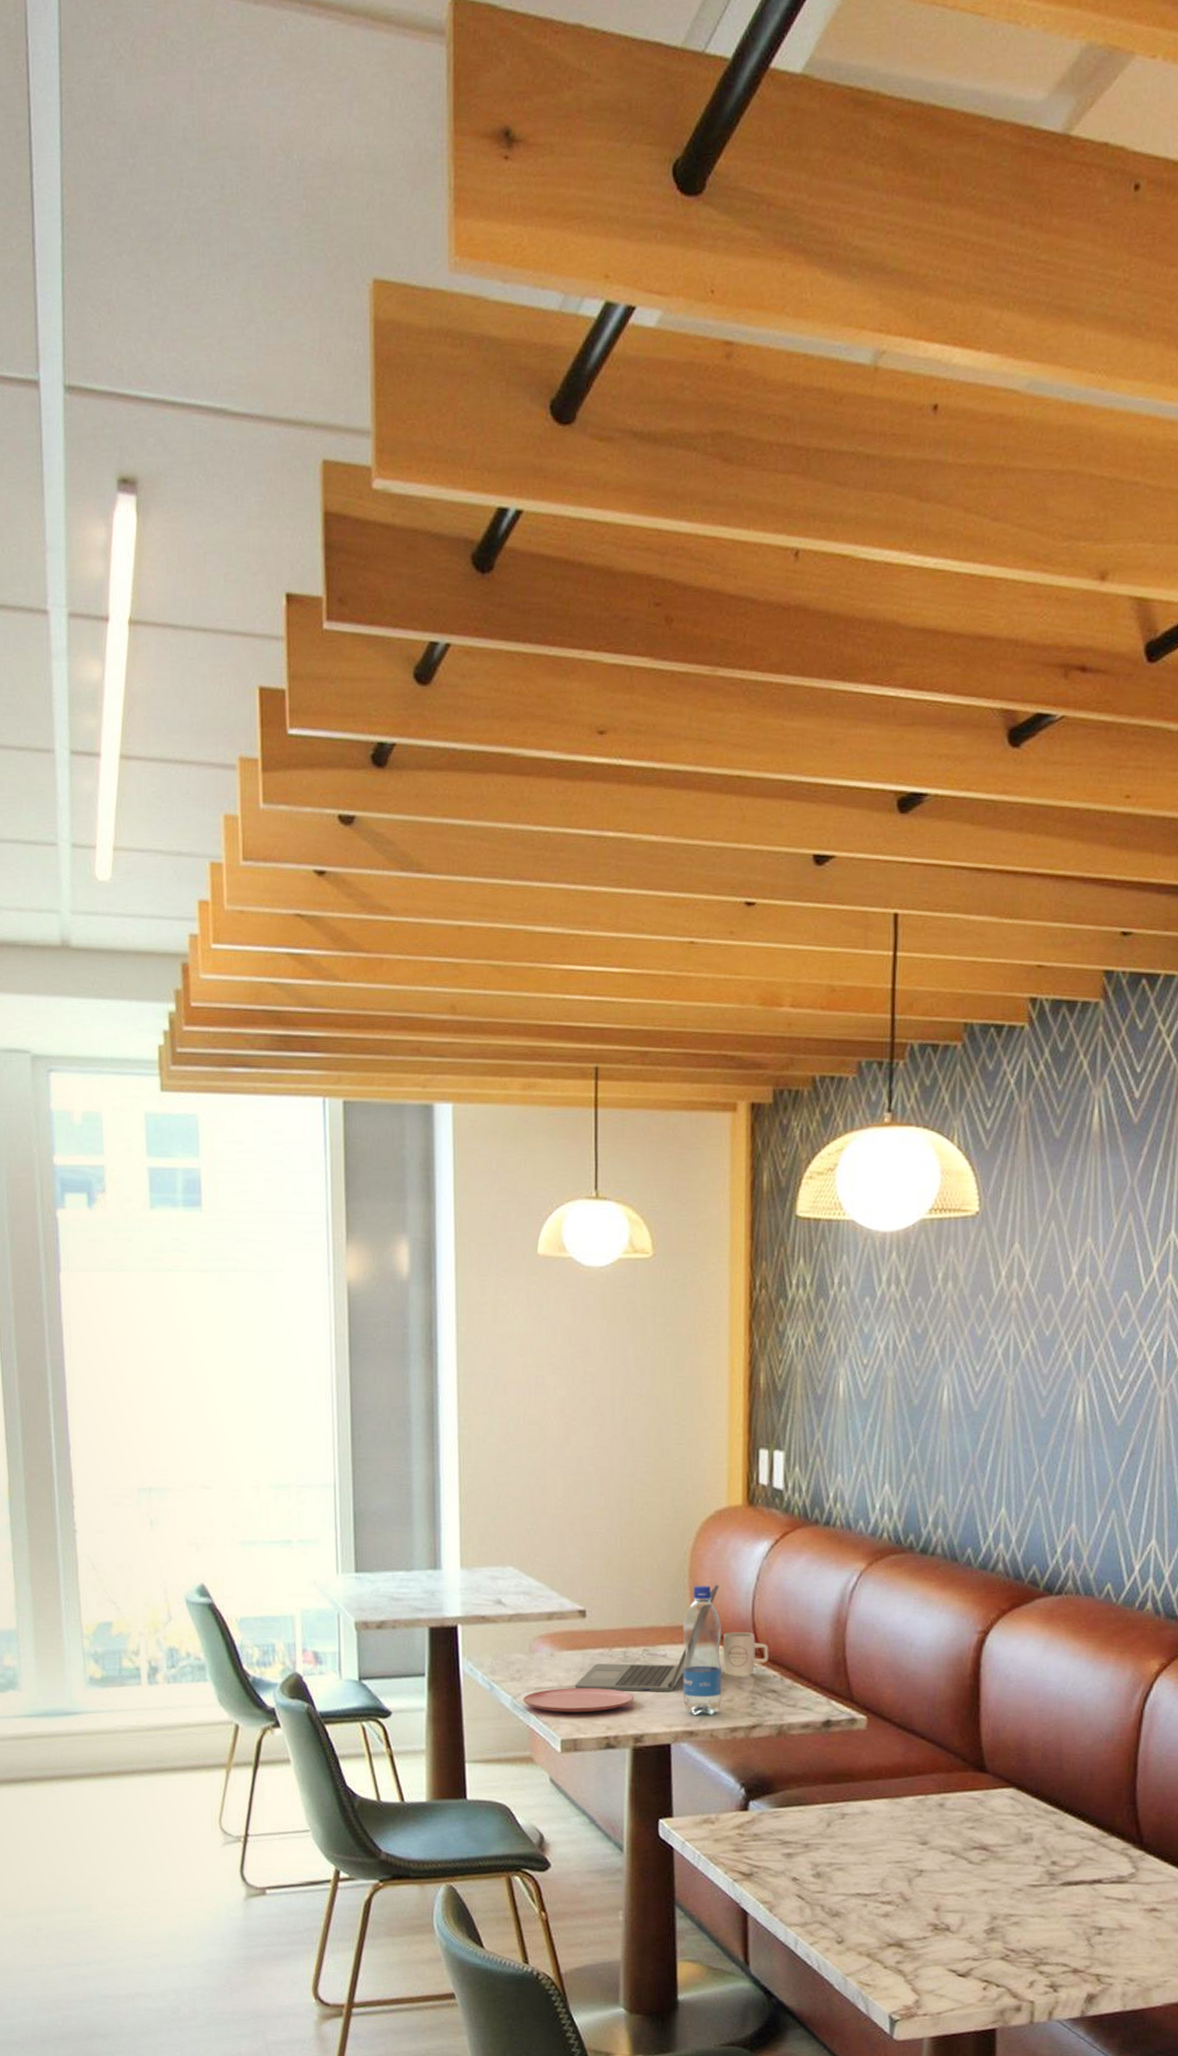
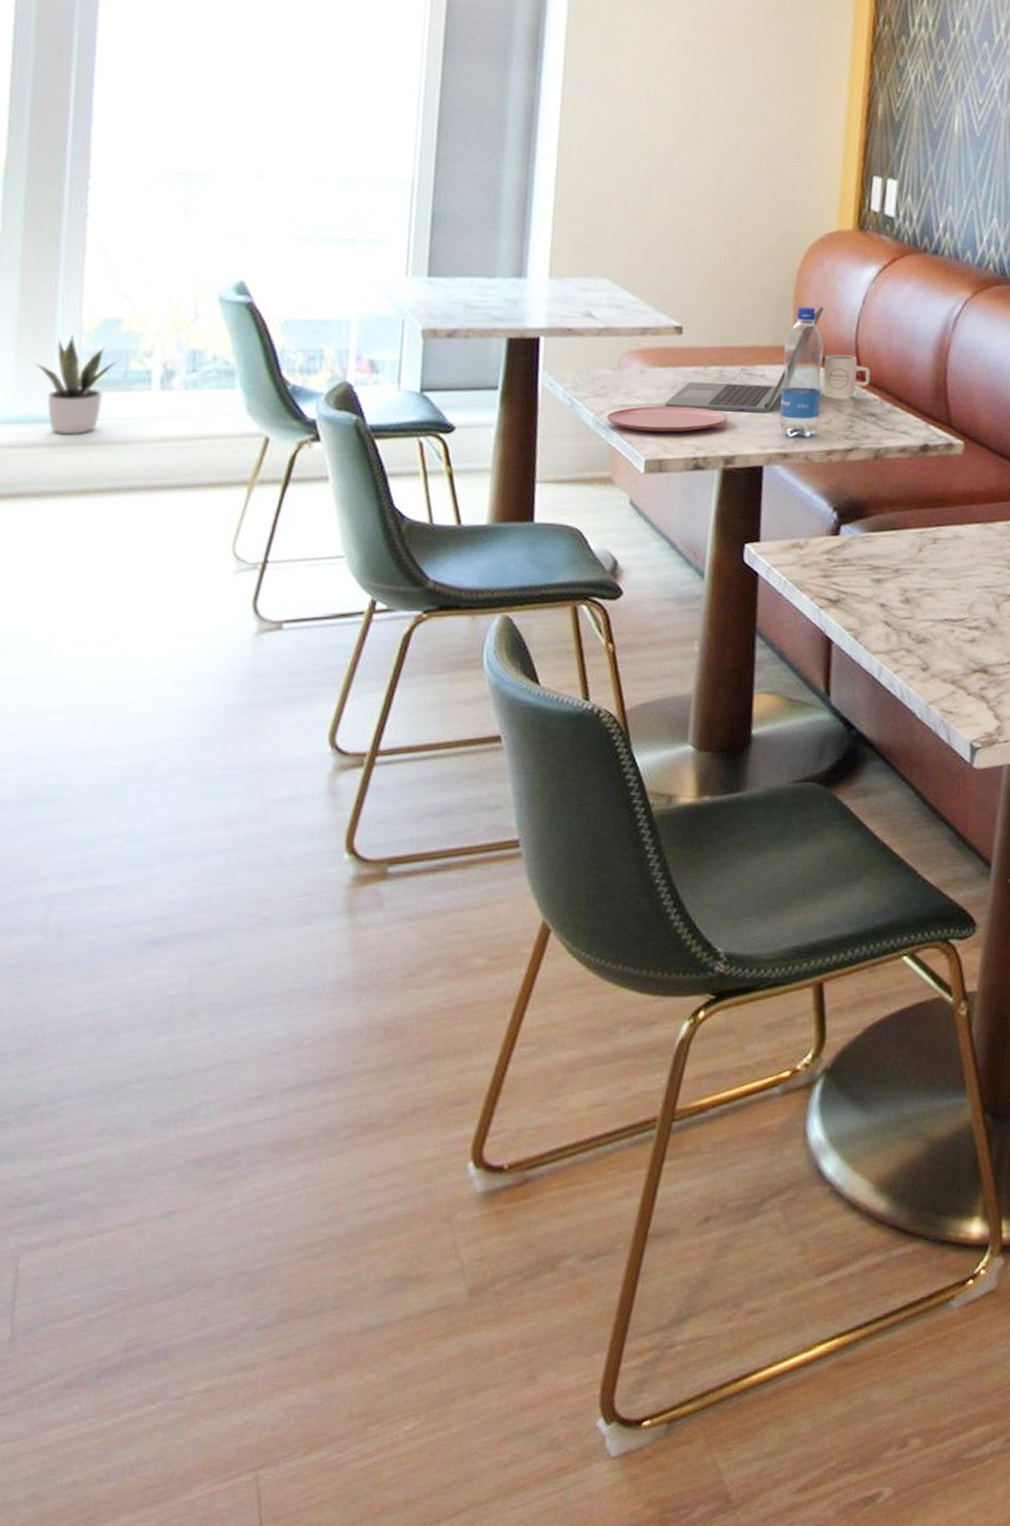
potted plant: none [50,1638,115,1726] -> present [34,335,120,435]

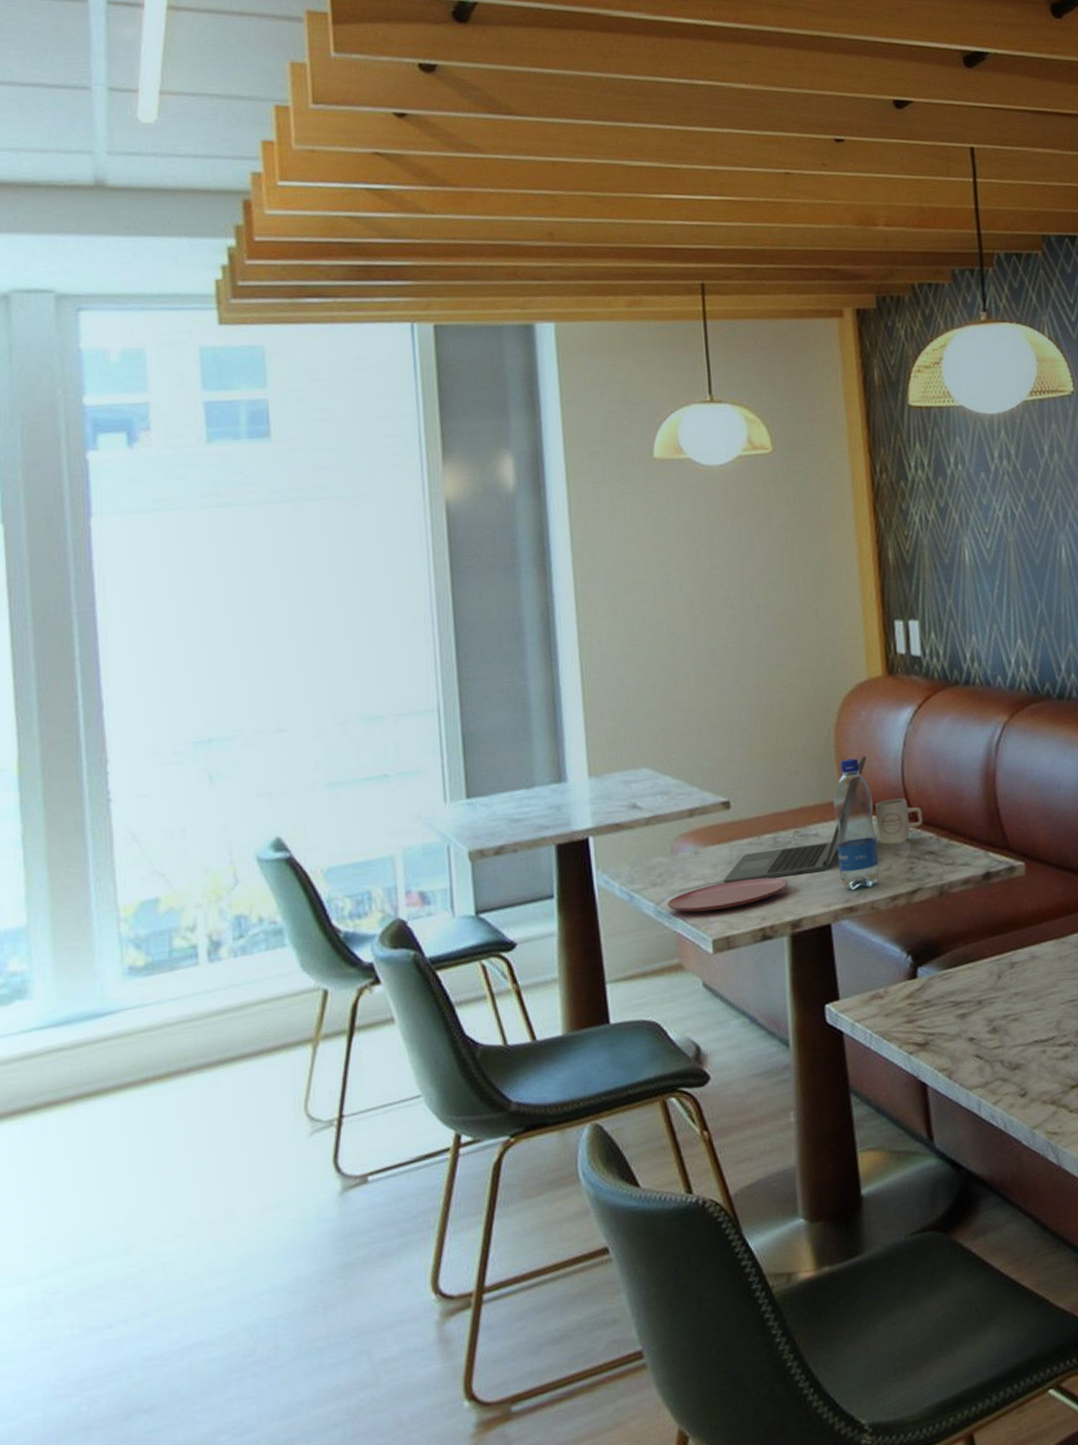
potted plant: present [34,335,120,435] -> none [74,924,163,1028]

